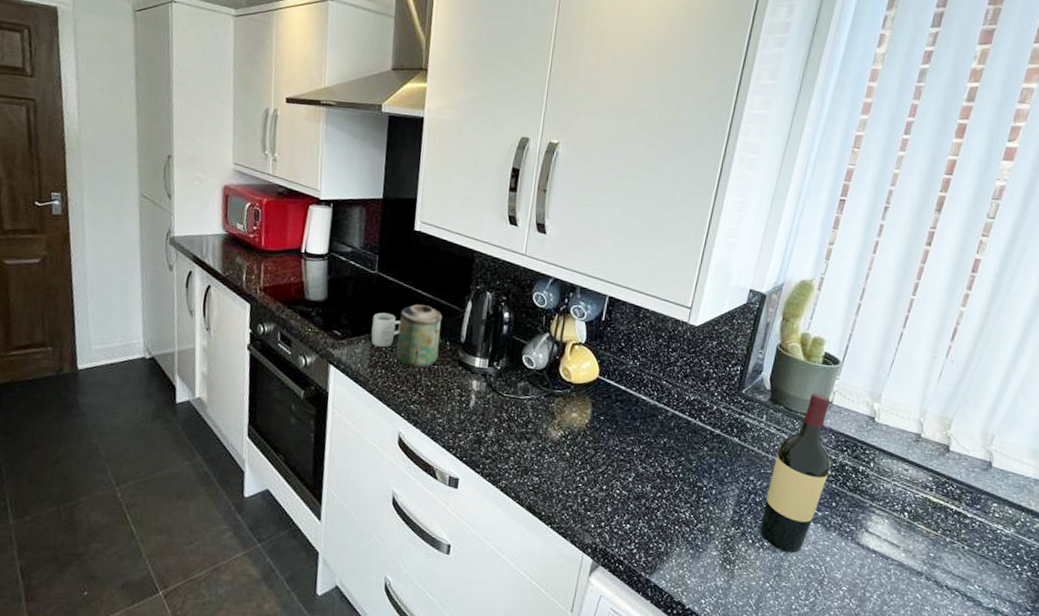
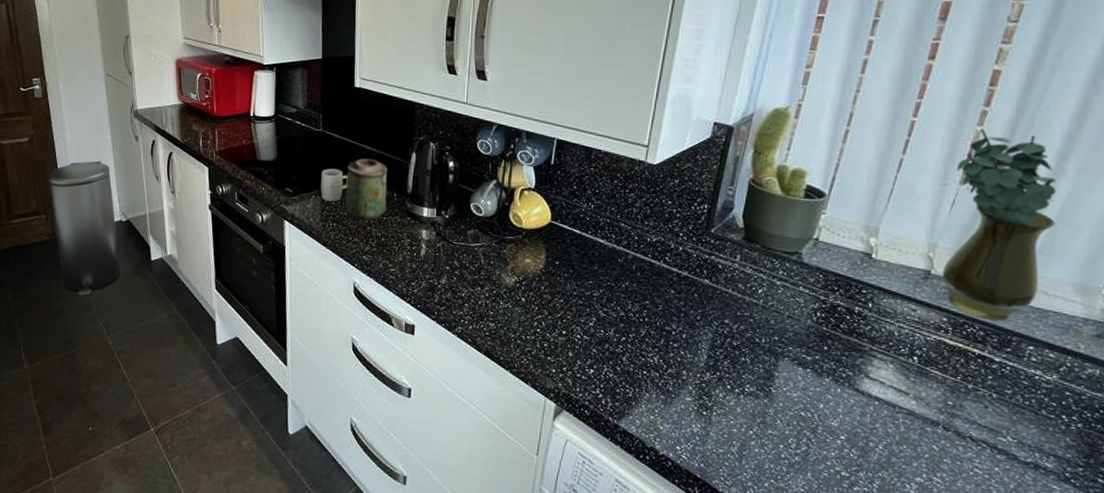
pedal bin: none [59,289,139,441] -> present [48,161,121,296]
wine bottle: present [760,392,831,554] -> none [739,229,819,400]
vase: none [929,309,1018,480] -> present [942,128,1056,321]

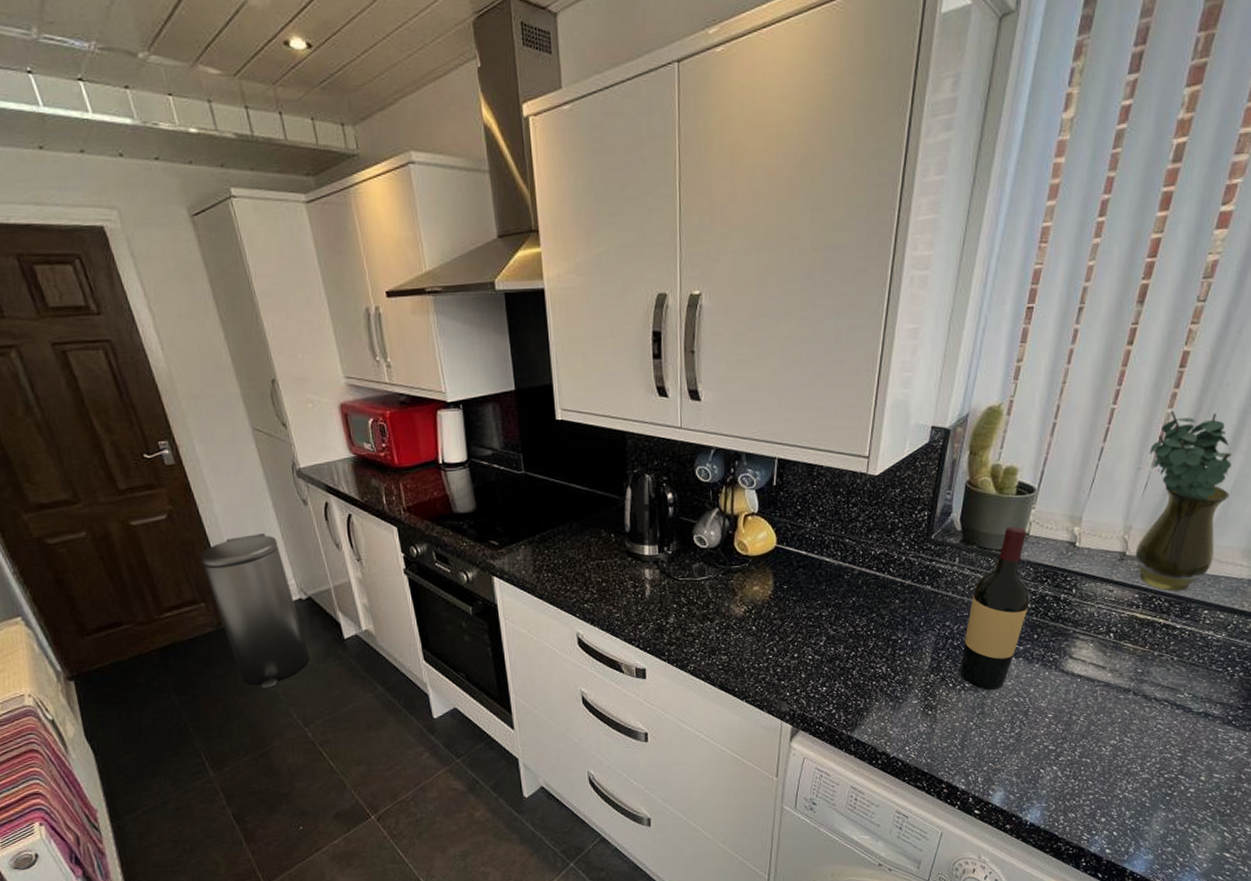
mug: present [321,168,348,201] -> none [529,513,559,550]
canister: present [345,159,388,220] -> none [556,499,605,566]
wine bottle: none [739,229,819,400] -> present [960,526,1030,691]

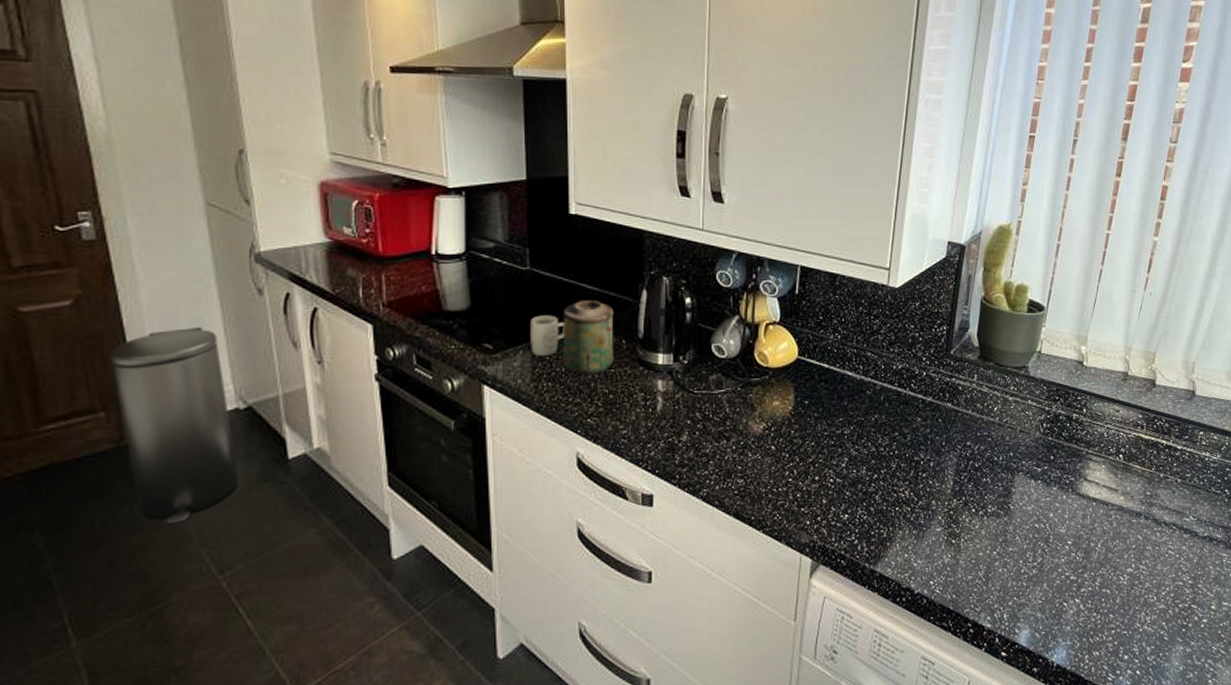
mug: none [529,513,559,550] -> present [530,315,564,356]
canister: none [556,499,605,566] -> present [563,300,614,375]
wine bottle: present [960,526,1030,691] -> none [981,343,1045,516]
vase: present [1135,410,1232,591] -> none [1136,239,1212,412]

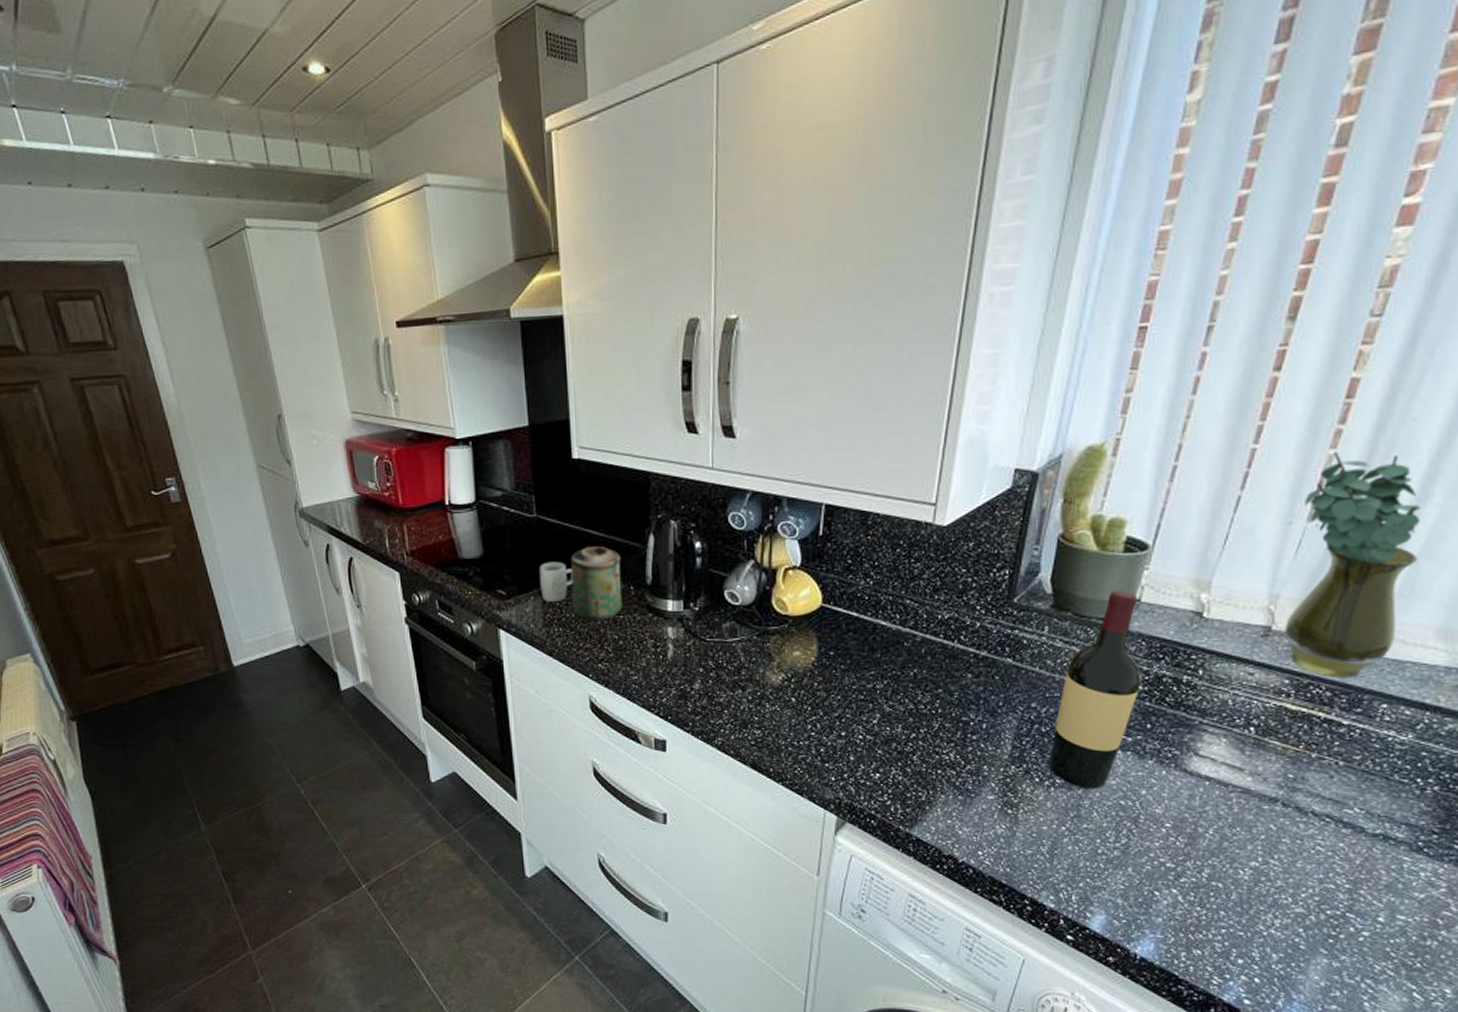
pedal bin: present [109,328,238,524] -> none [200,576,305,740]
wine bottle: none [981,343,1045,516] -> present [1049,590,1141,790]
vase: none [1136,239,1212,412] -> present [1284,451,1421,678]

